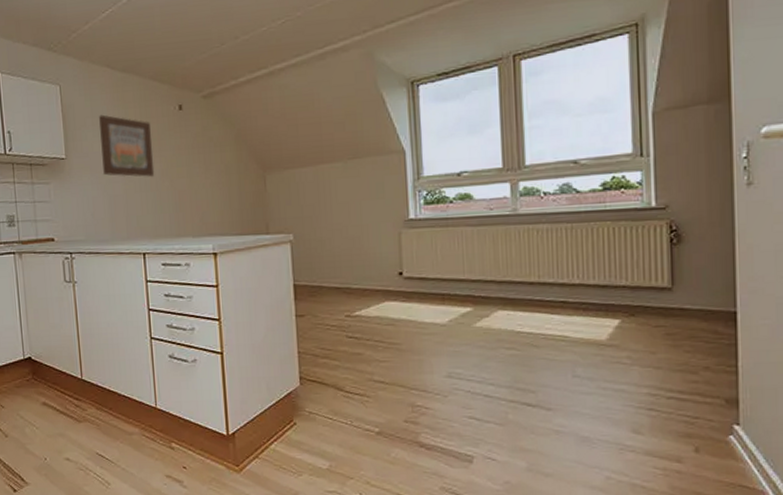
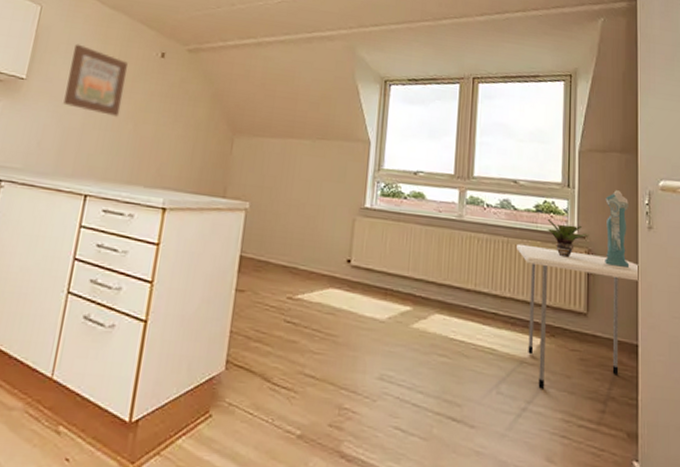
dining table: none [583,224,738,368] -> present [516,243,640,389]
potted plant: none [617,196,671,234] -> present [547,219,589,258]
dress: none [688,148,726,236] -> present [602,190,631,271]

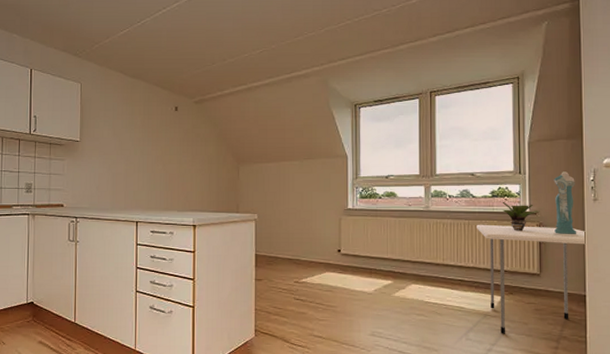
wall art: present [63,44,128,118] -> none [110,109,152,162]

